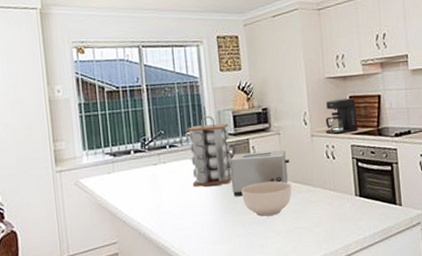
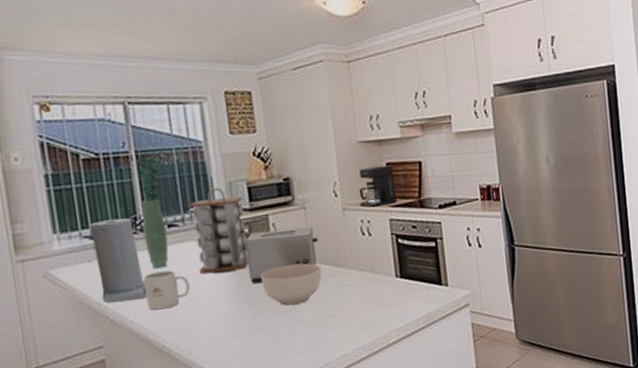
paper towel: none [110,139,152,207] -> present [89,218,147,303]
vase: none [146,86,169,182] -> present [135,152,169,269]
mug: none [149,183,185,215] -> present [143,270,191,311]

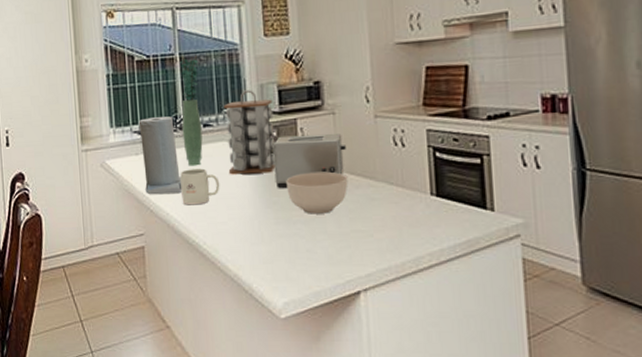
coffee maker: present [359,165,397,208] -> none [393,69,437,116]

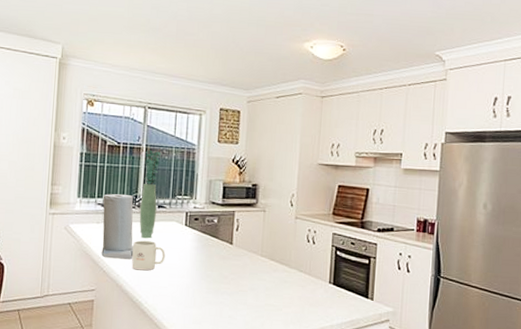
spice rack: present [224,90,276,175] -> none [174,183,218,252]
toaster: present [272,133,346,189] -> none [211,223,270,266]
bowl: present [286,171,348,214] -> none [219,255,269,289]

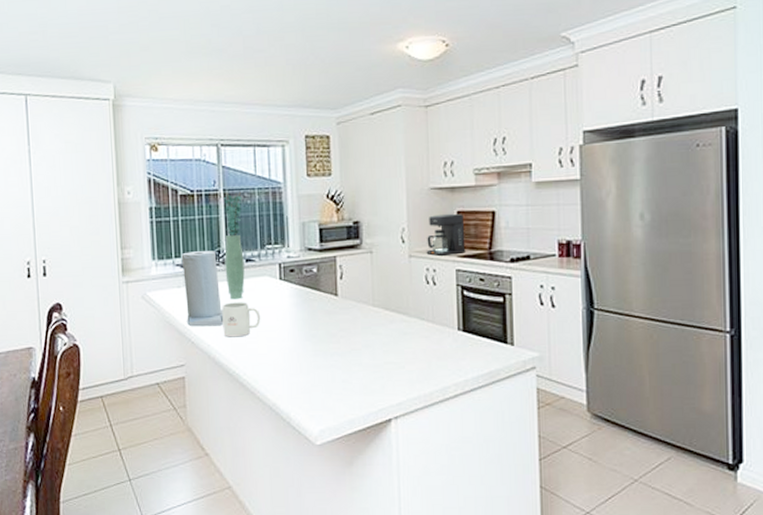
coffee maker: none [310,186,344,221] -> present [426,213,466,257]

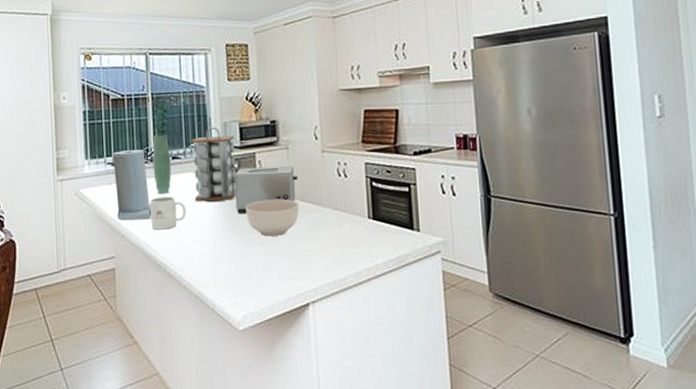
spice rack: none [266,227,315,309] -> present [191,127,236,202]
toaster: none [313,271,382,323] -> present [234,166,298,214]
bowl: none [325,307,383,347] -> present [245,199,299,236]
coffee maker: present [426,213,466,257] -> none [337,112,373,152]

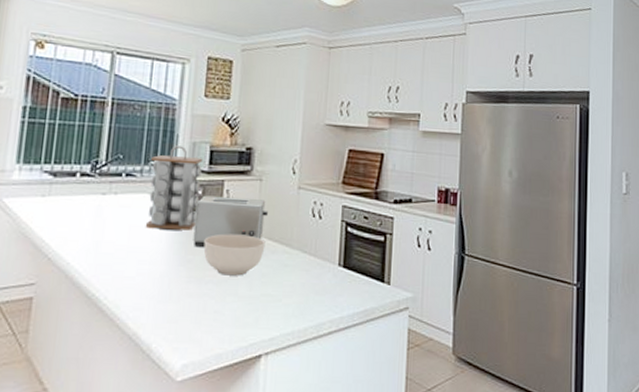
paper towel: present [112,150,152,220] -> none [46,158,93,243]
mug: present [150,196,187,230] -> none [87,218,134,257]
vase: present [151,95,172,195] -> none [99,100,132,216]

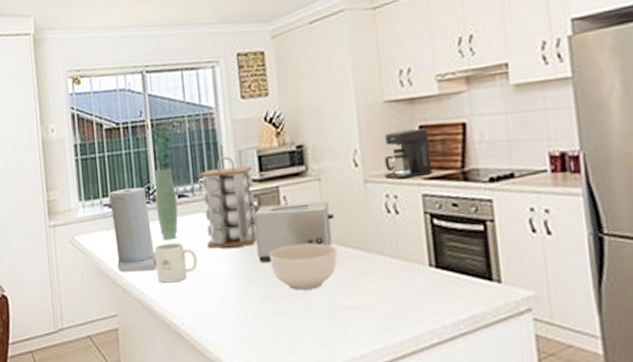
paper towel: none [46,158,93,243] -> present [109,187,157,272]
mug: none [87,218,134,257] -> present [154,242,198,283]
vase: none [99,100,132,216] -> present [150,121,178,241]
coffee maker: none [315,150,355,192] -> present [384,128,433,181]

